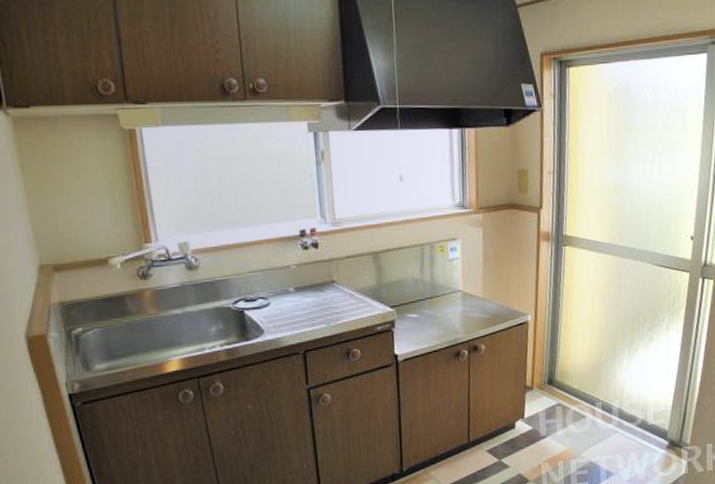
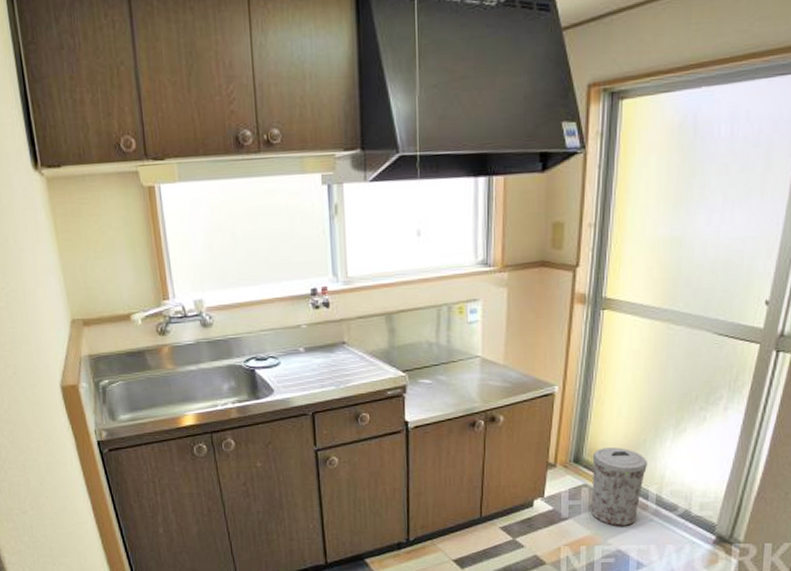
trash can: none [563,368,609,440] -> present [591,447,647,526]

